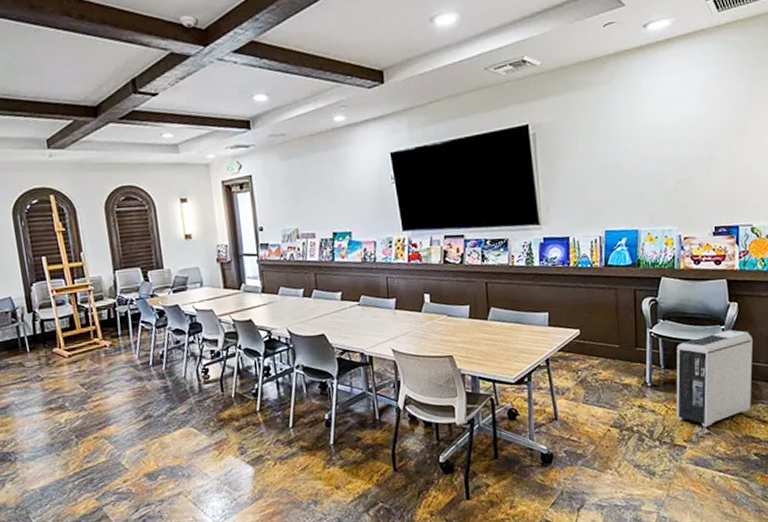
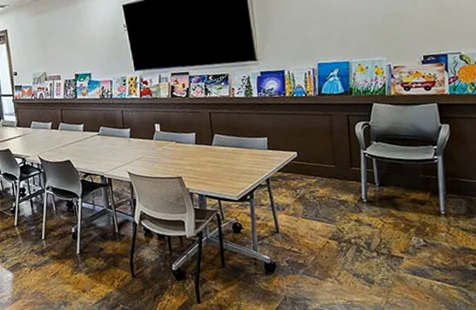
air purifier: present [676,329,753,427] -> none [390,149,467,240]

